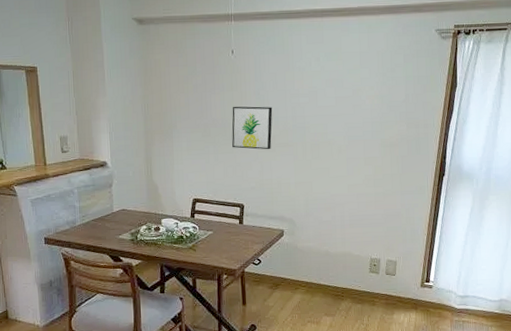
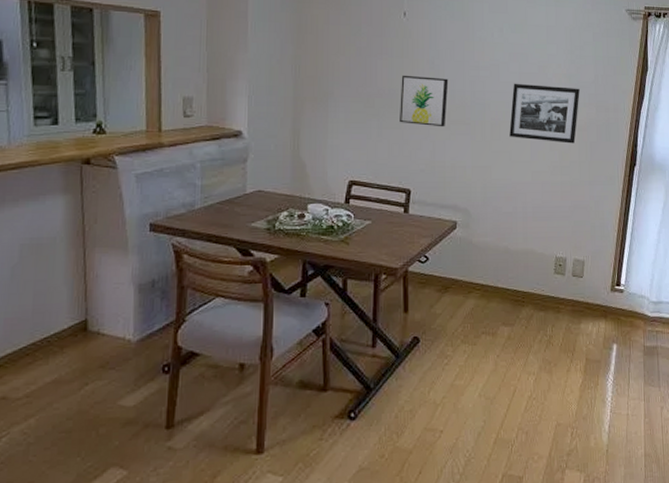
picture frame: none [327,106,392,159] -> present [509,83,580,144]

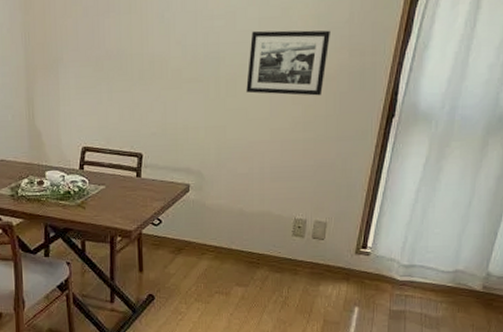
wall art: present [400,75,449,127] -> none [129,32,180,87]

